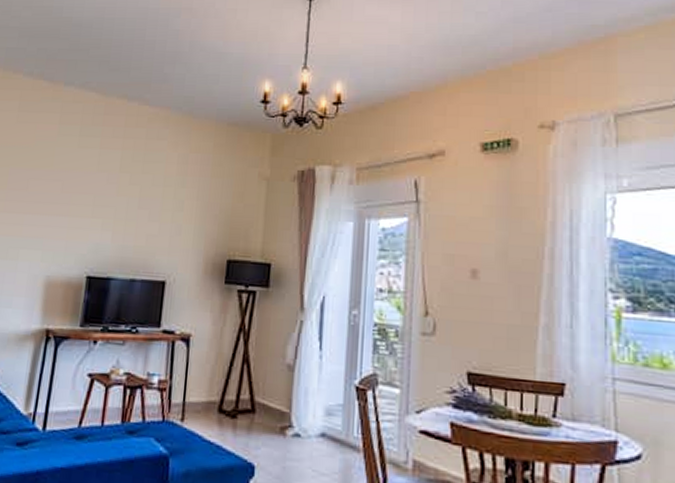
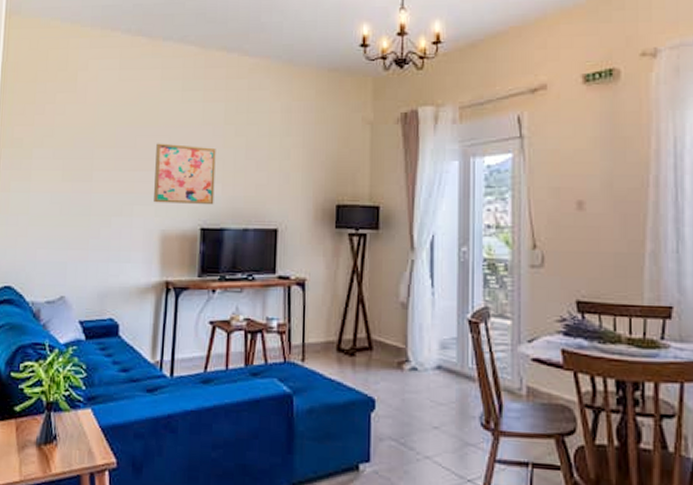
wall art: none [41,187,109,253] -> present [154,143,216,205]

